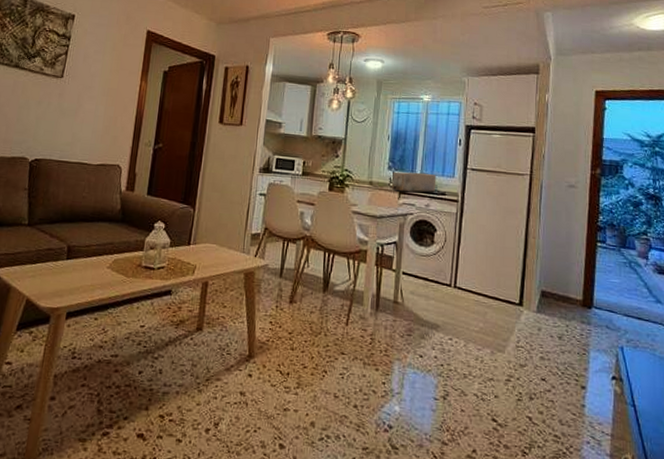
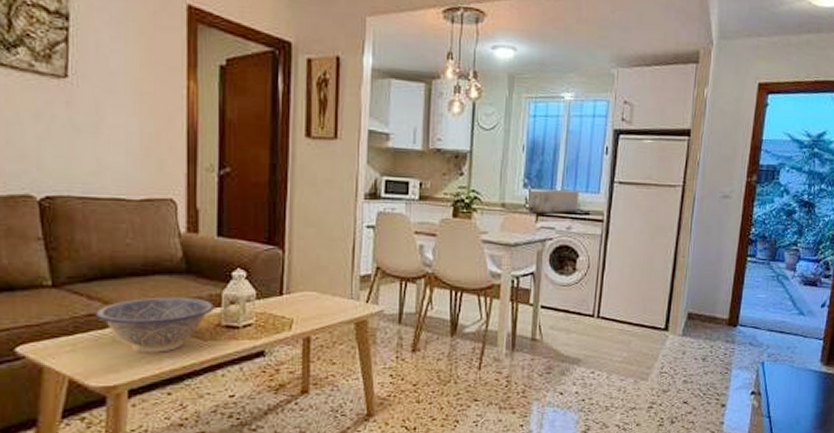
decorative bowl: none [52,239,139,284] -> present [94,296,215,353]

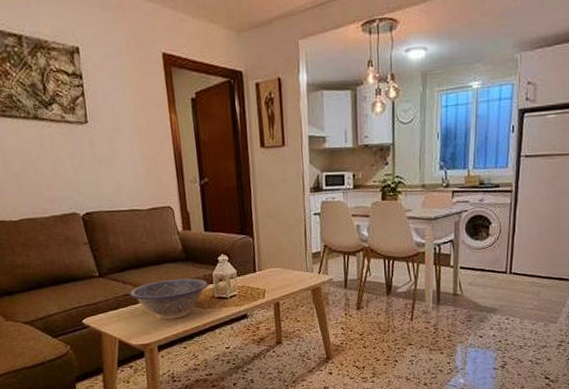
toaster: present [528,189,580,214] -> none [445,167,490,191]

